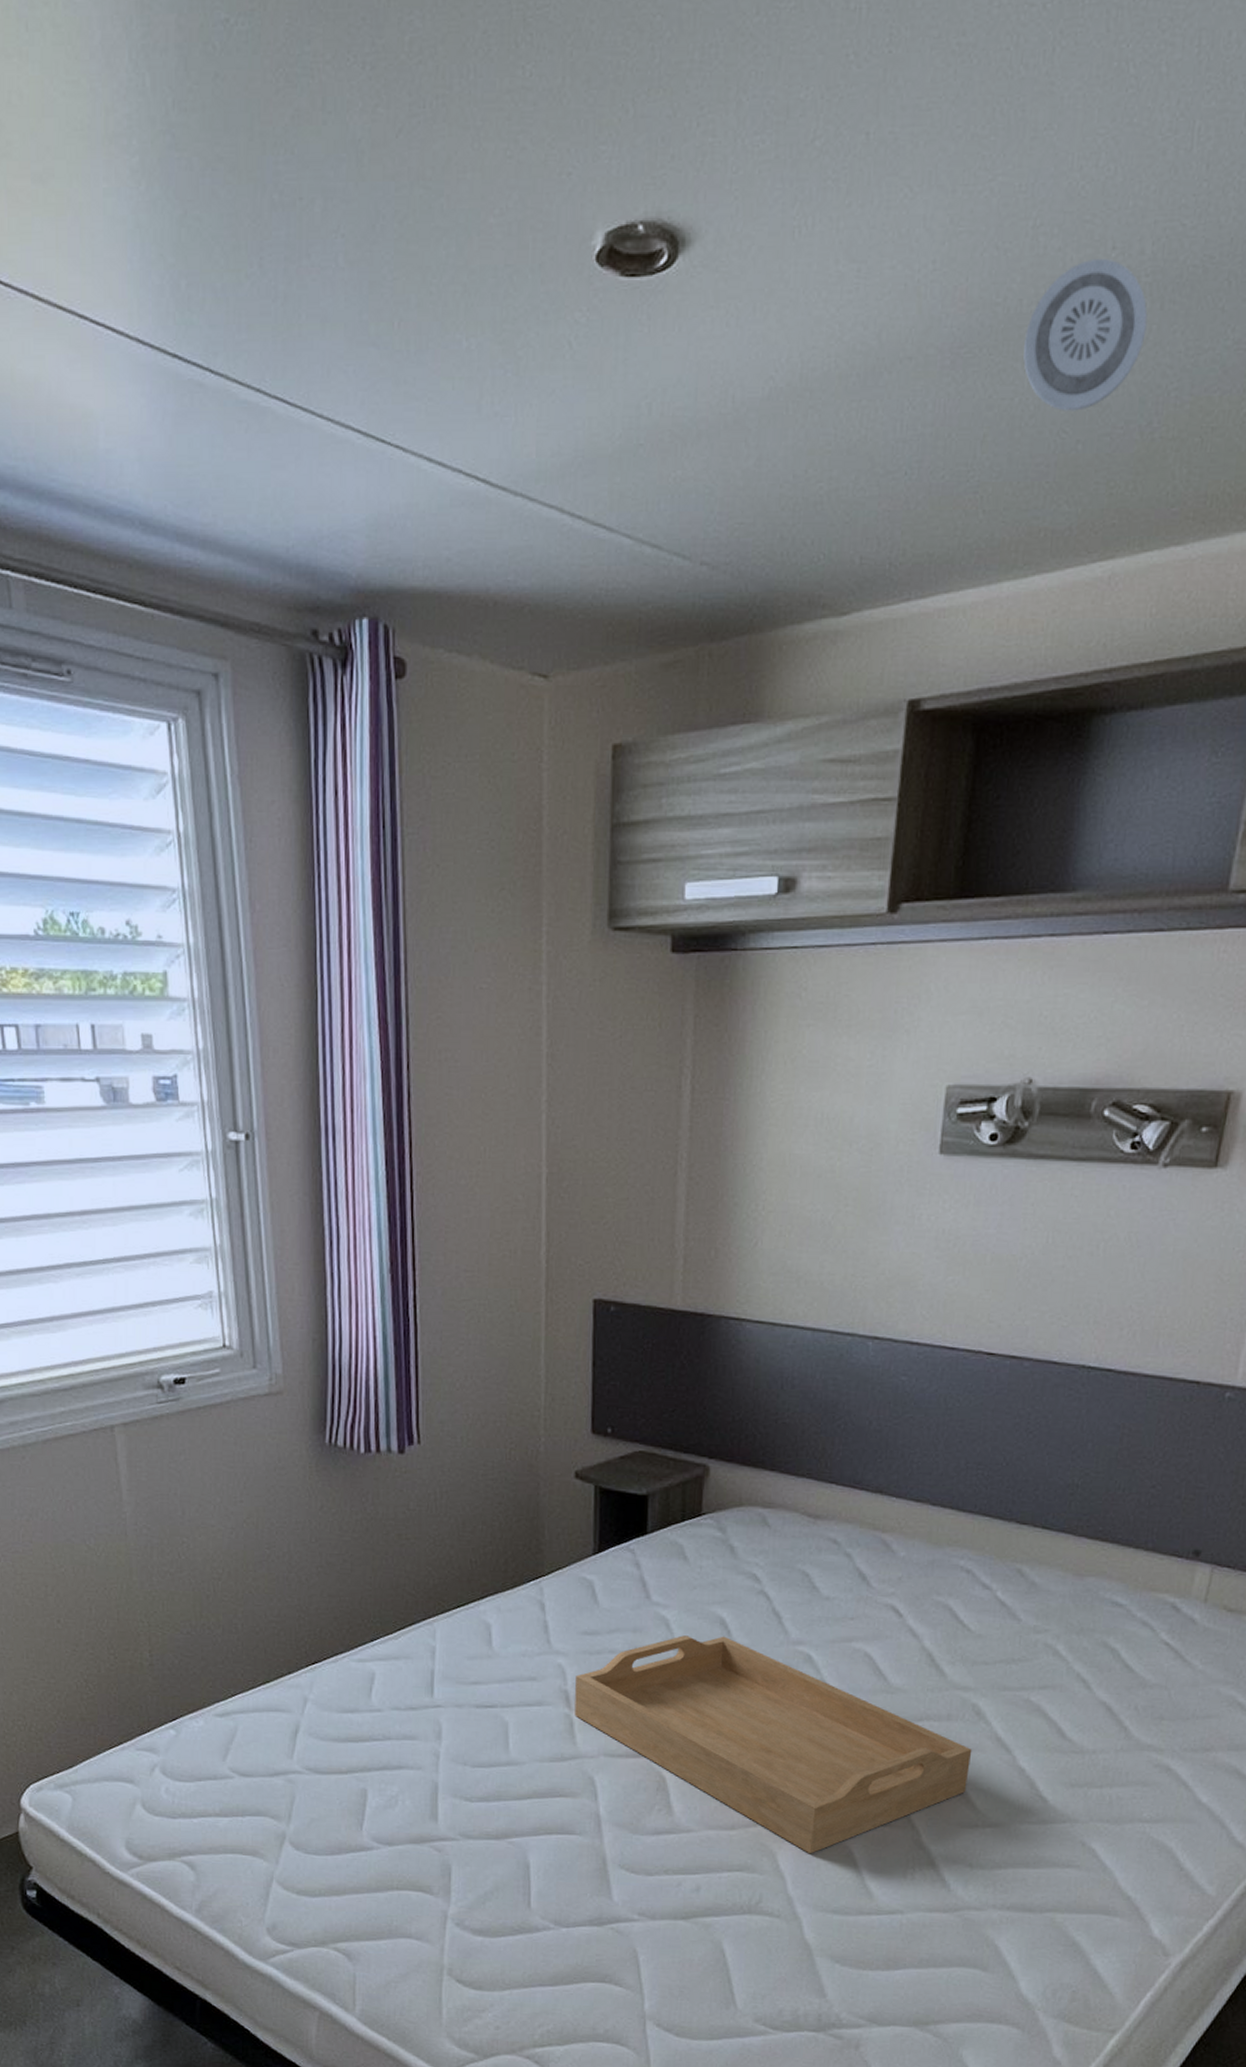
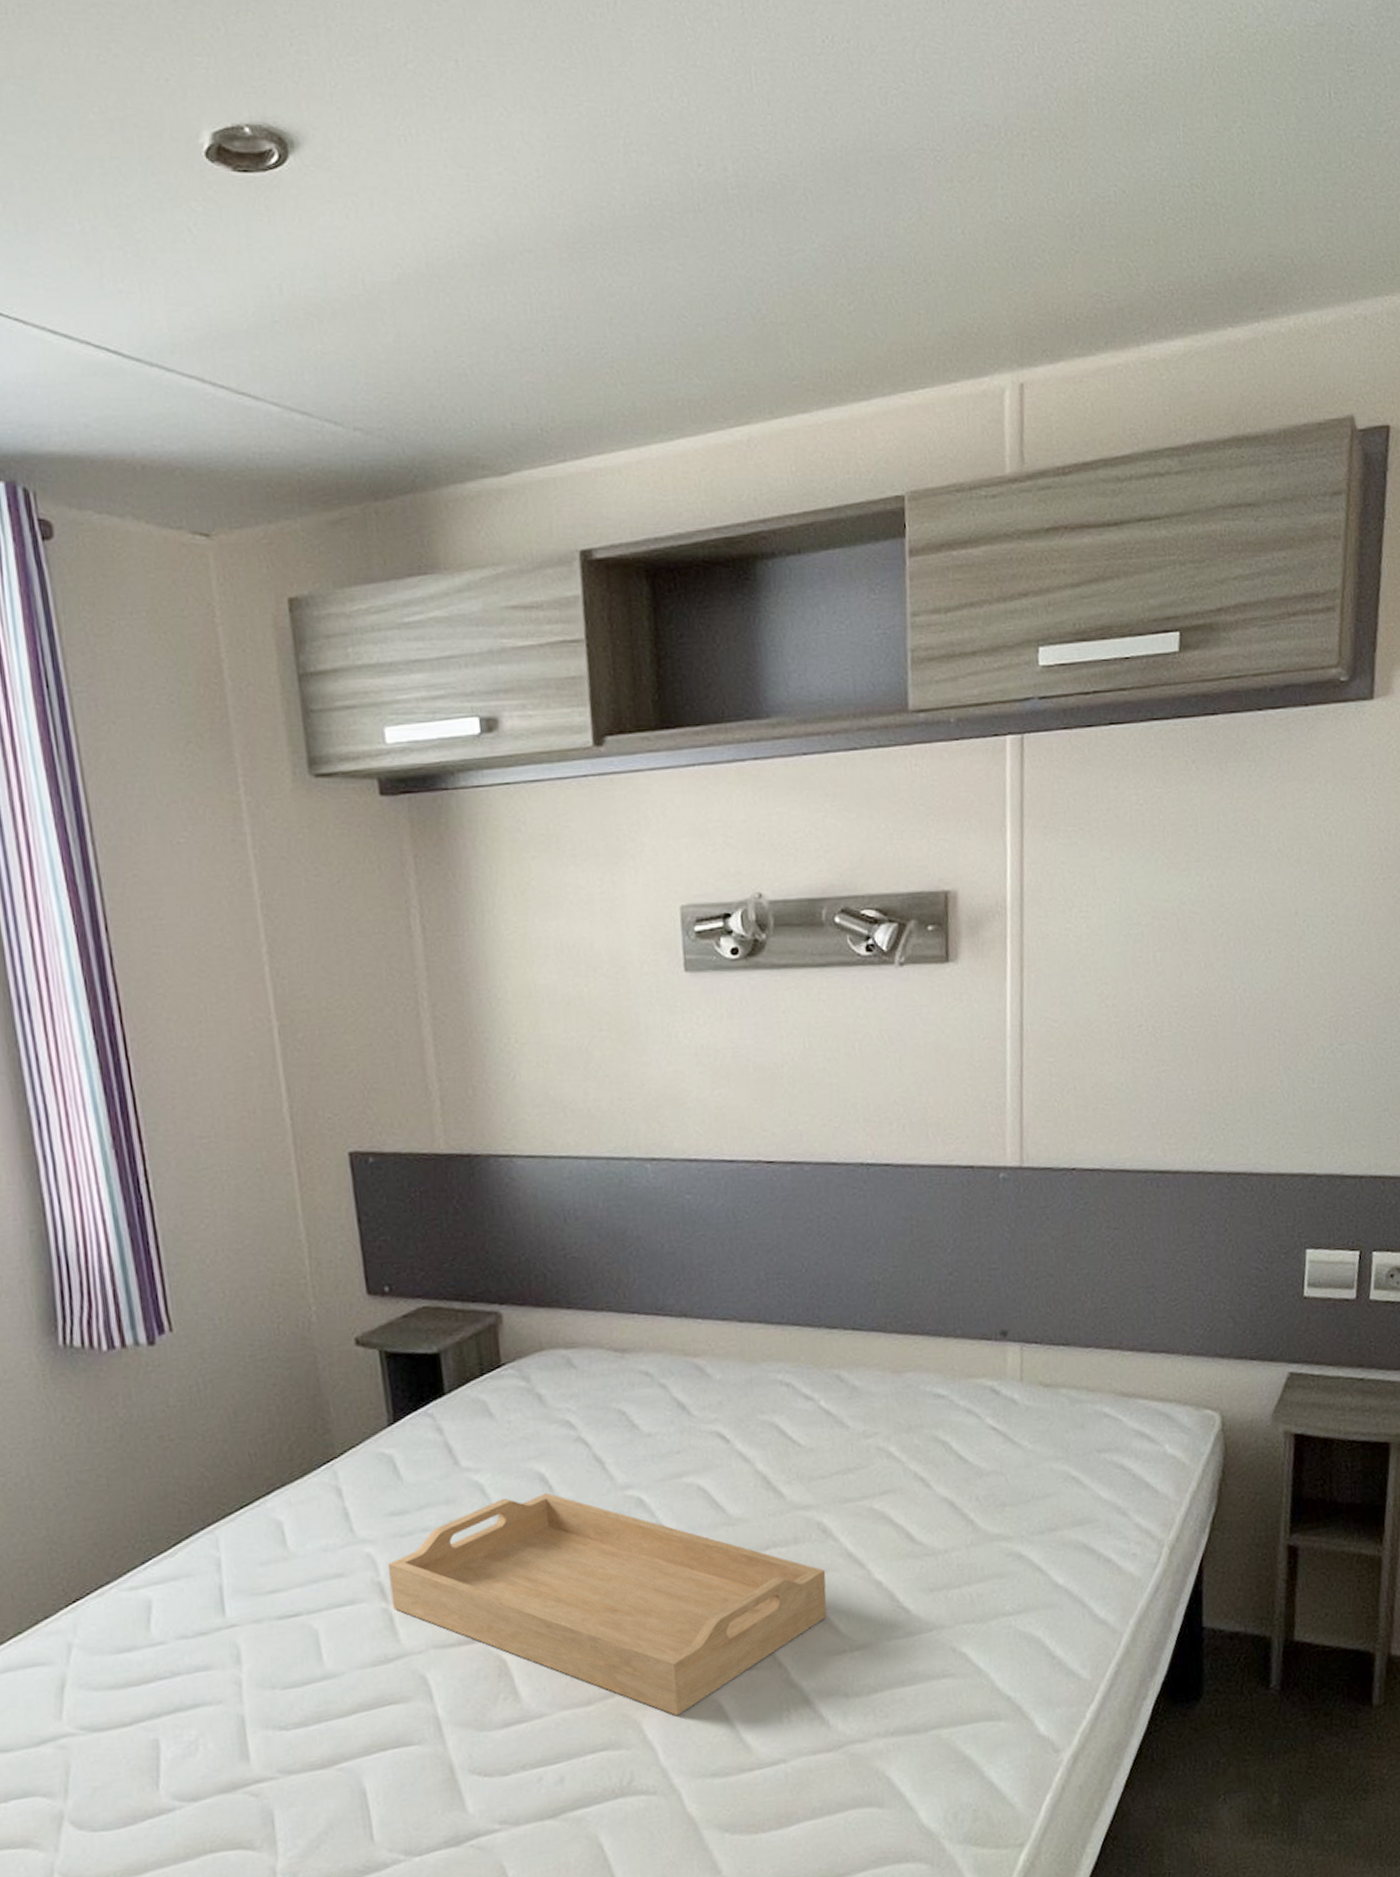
smoke detector: present [1023,259,1148,411] -> none [633,174,742,299]

